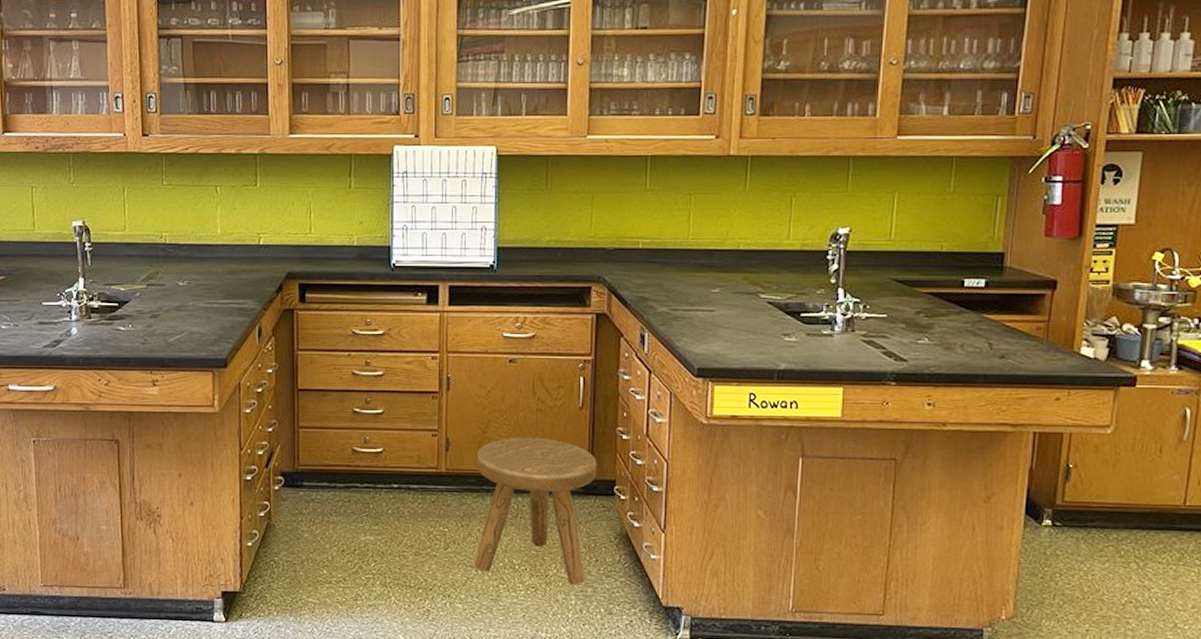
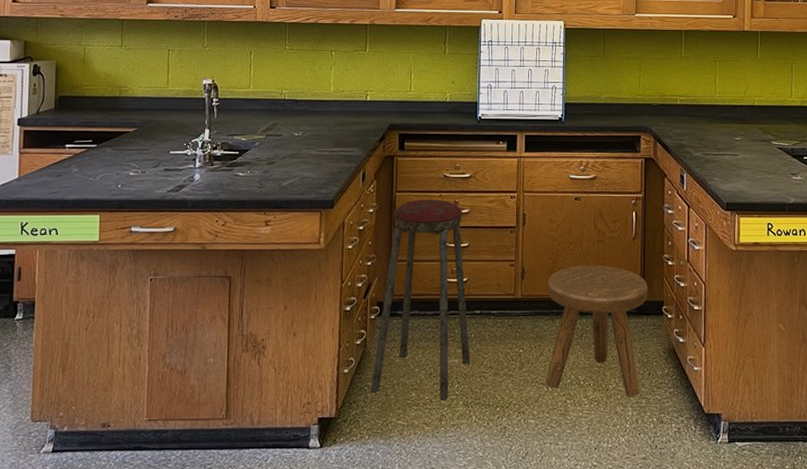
music stool: none [277,359,388,579] -> present [370,199,471,400]

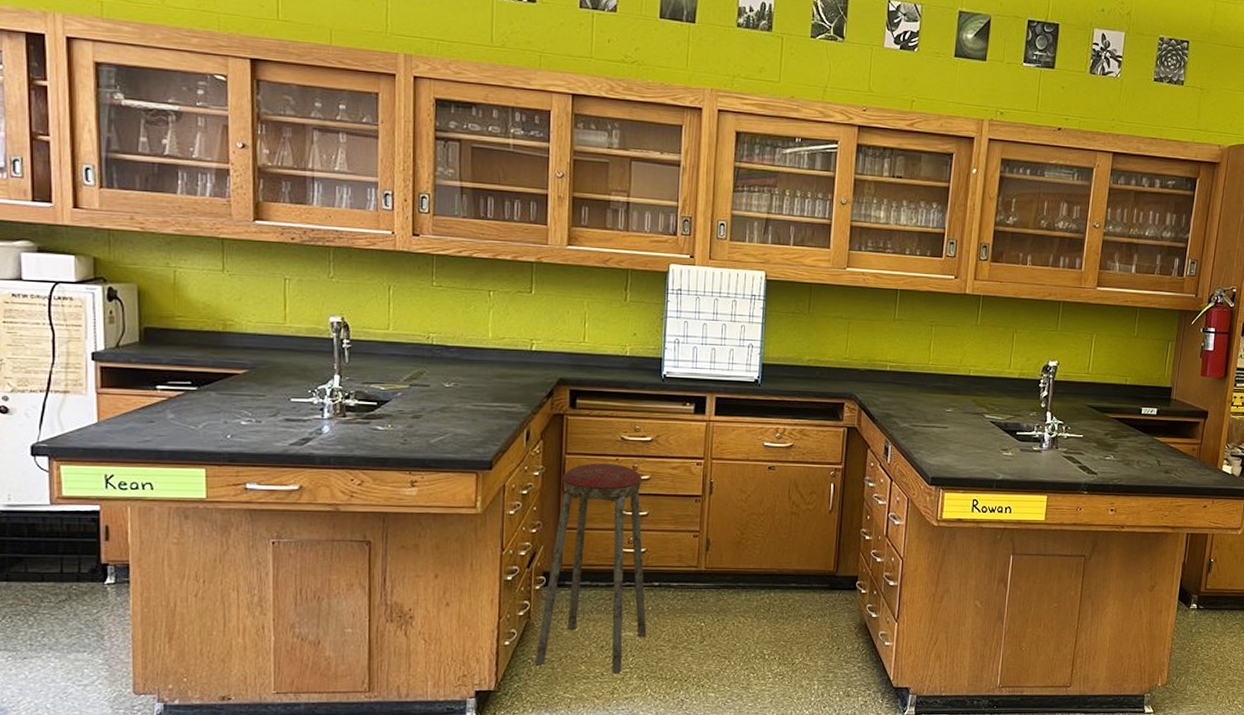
stool: present [546,265,648,397] -> none [728,537,842,671]

